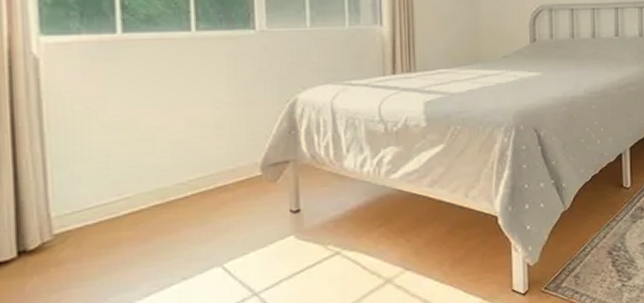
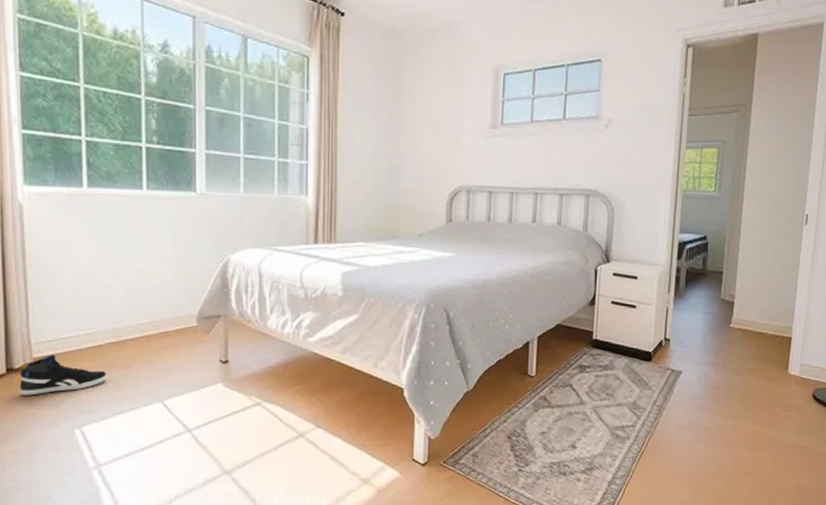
sneaker: none [35,227,153,281] -> present [19,354,108,396]

